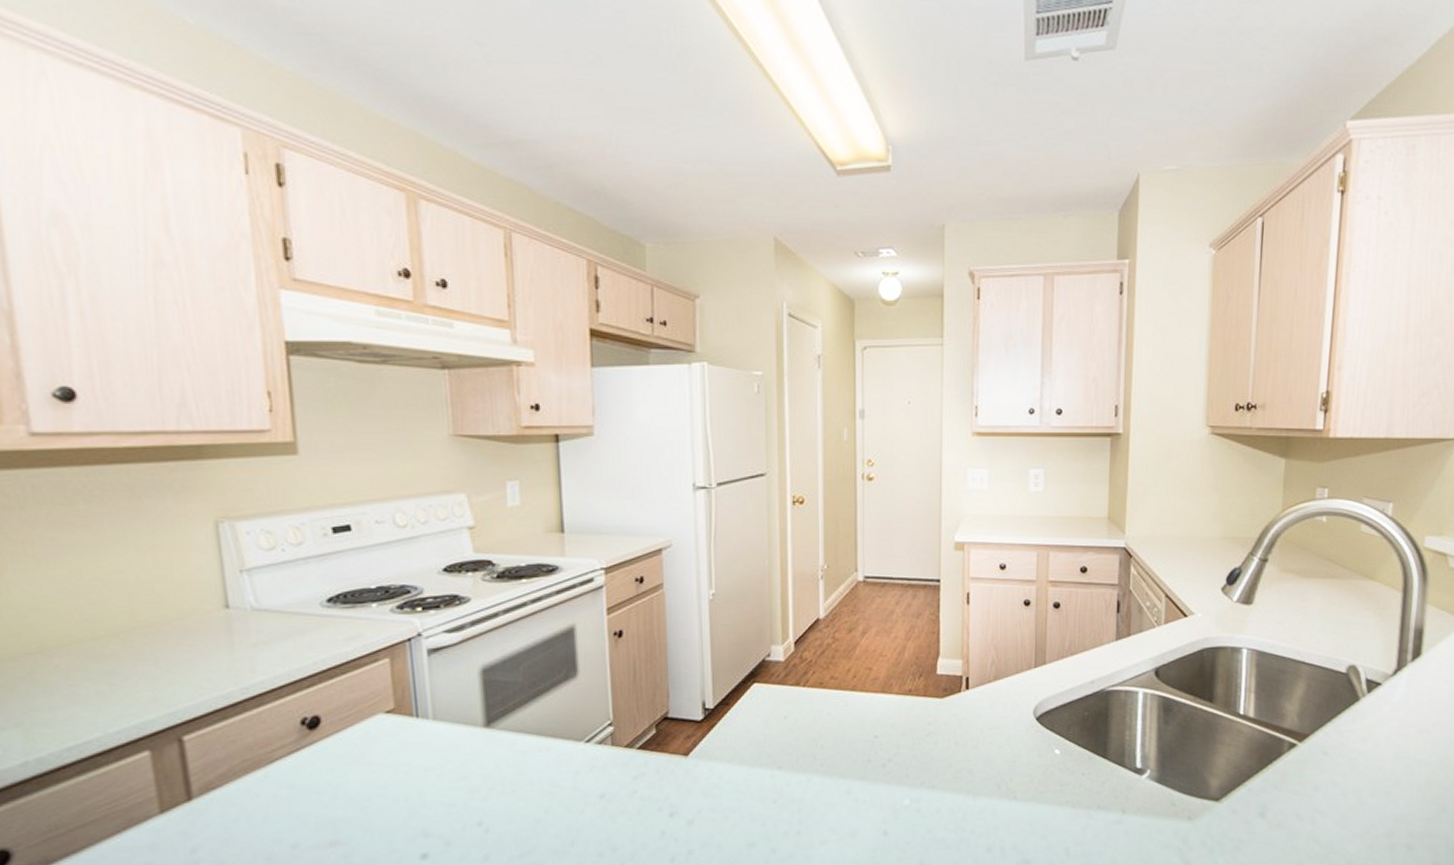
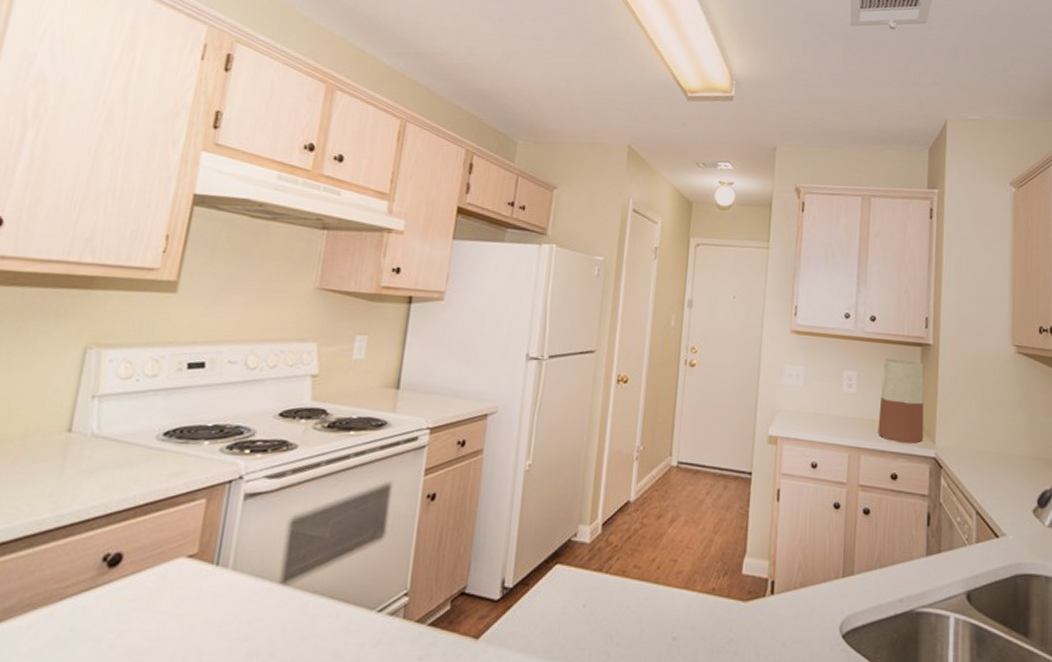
vase: none [1066,452,1114,537] -> present [878,358,925,444]

